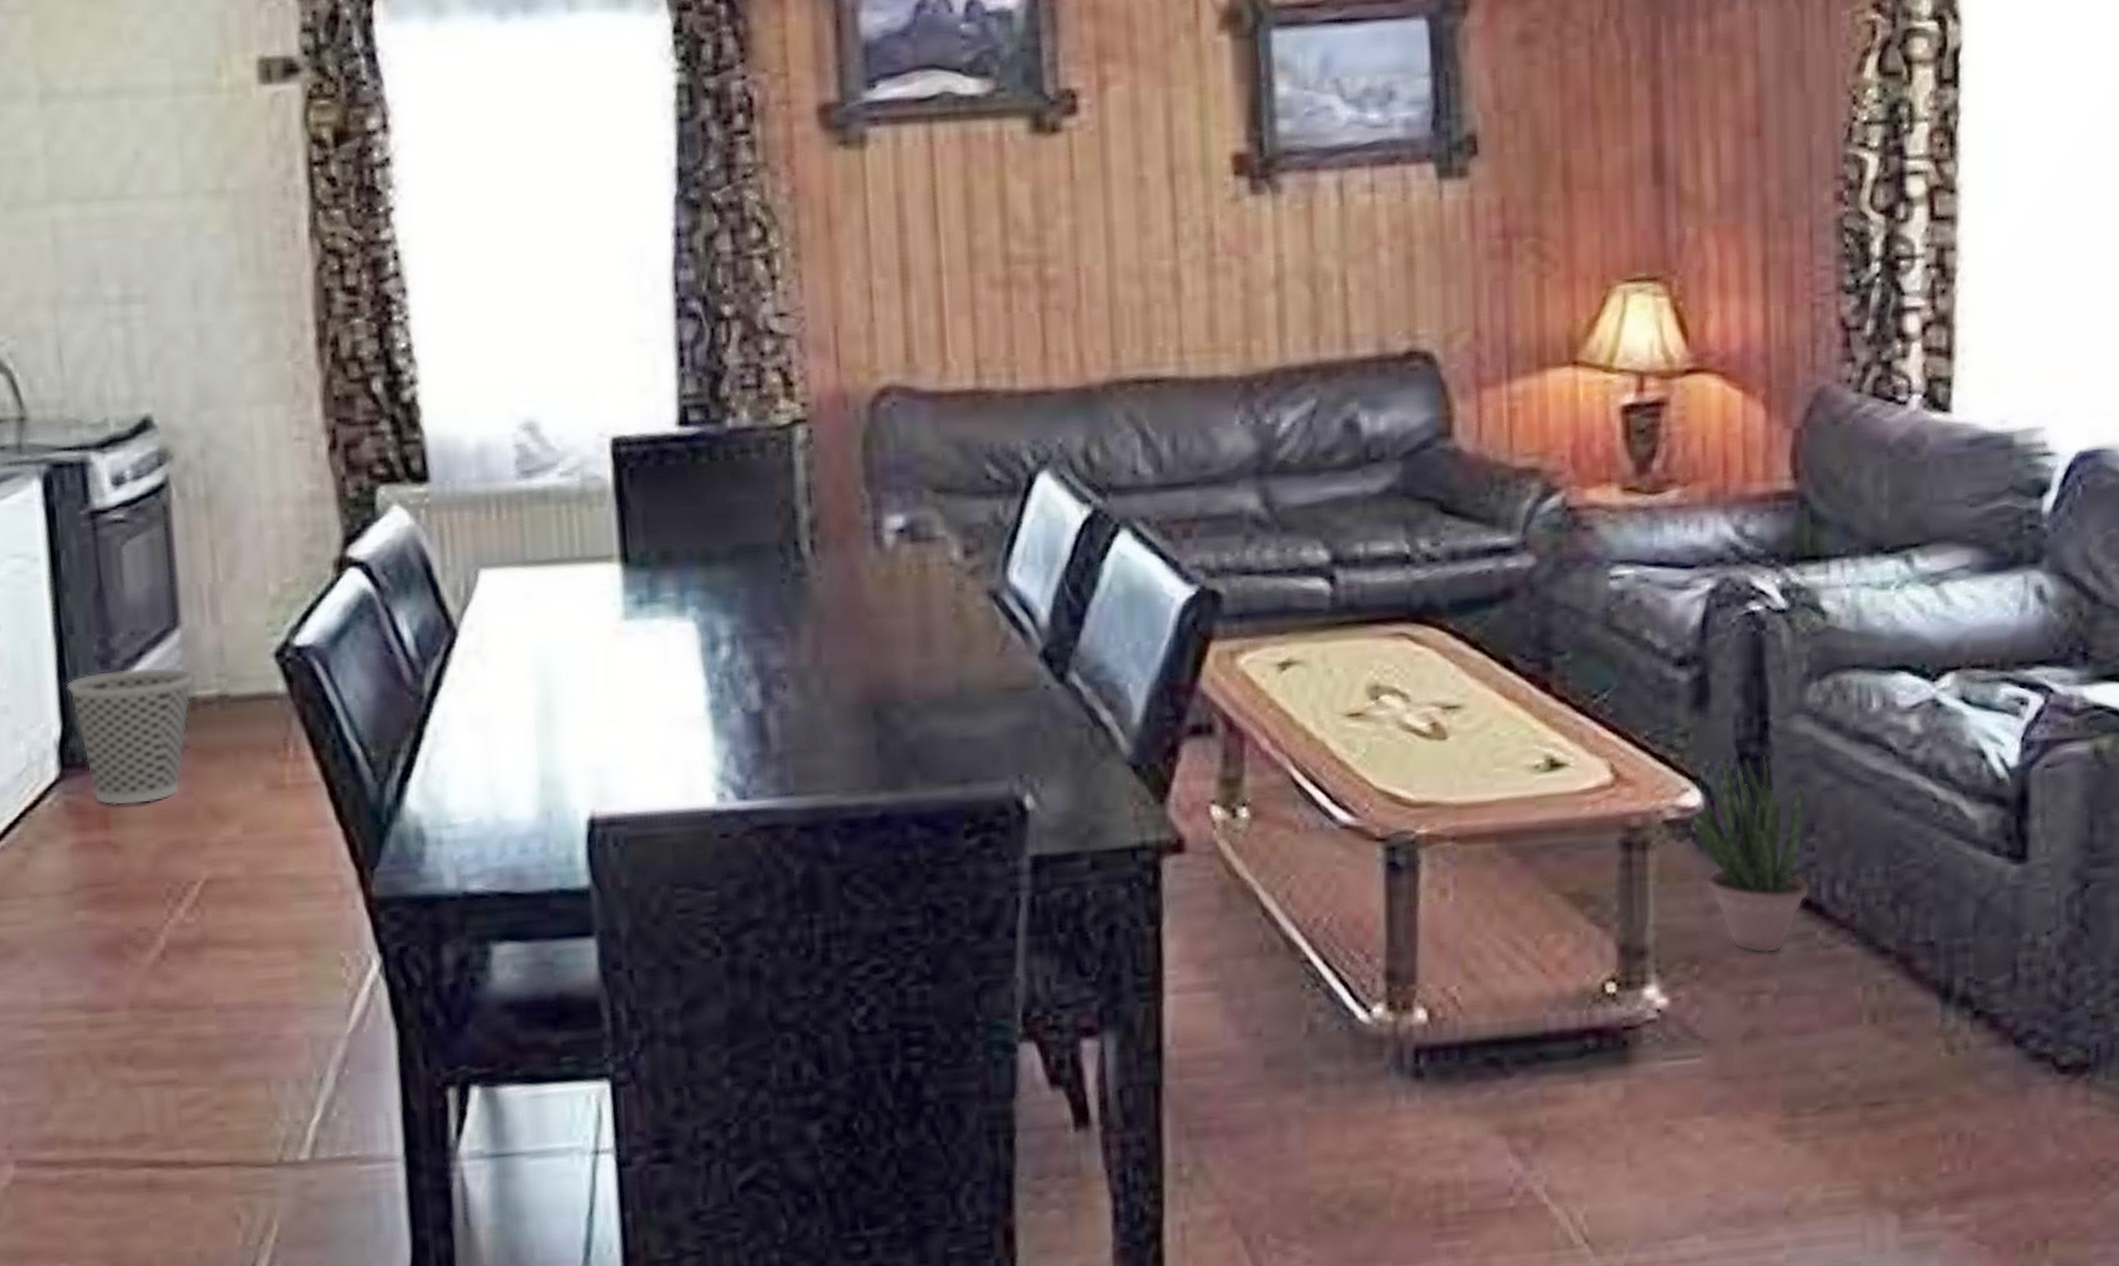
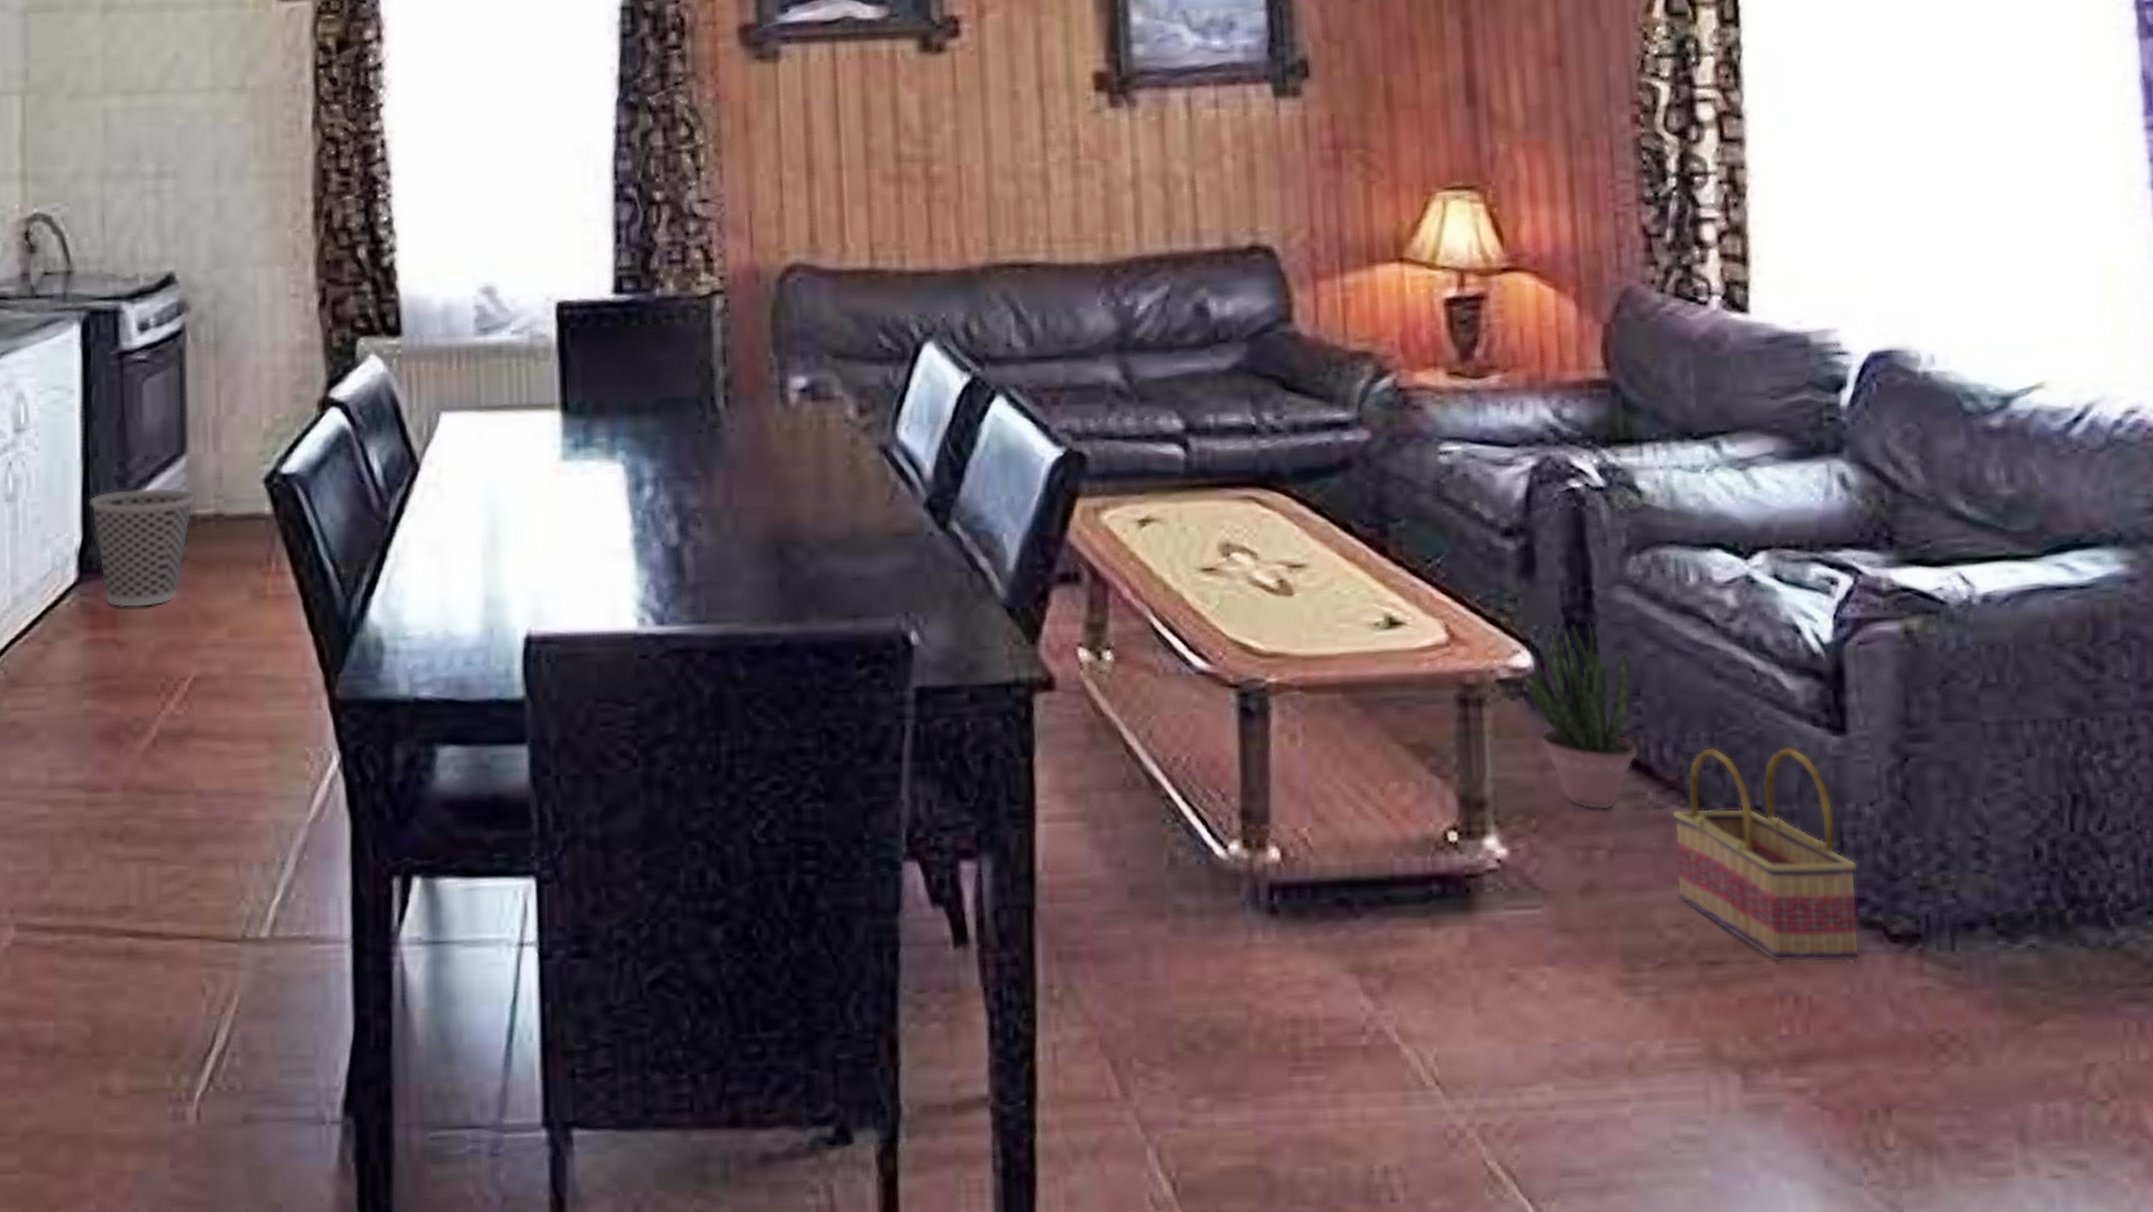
basket: none [1842,877,2030,1100] -> present [1672,746,1860,963]

